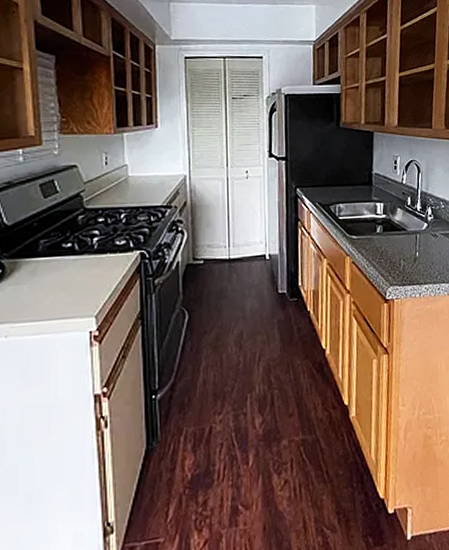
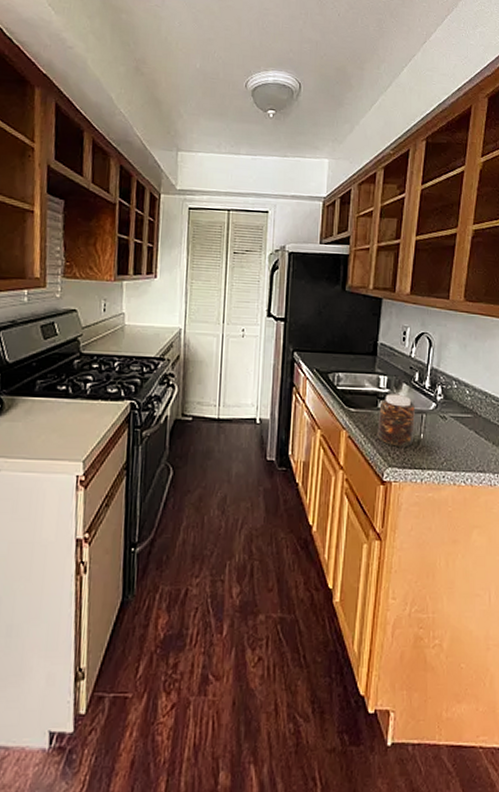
jar: none [378,218,411,267] -> present [377,393,416,447]

